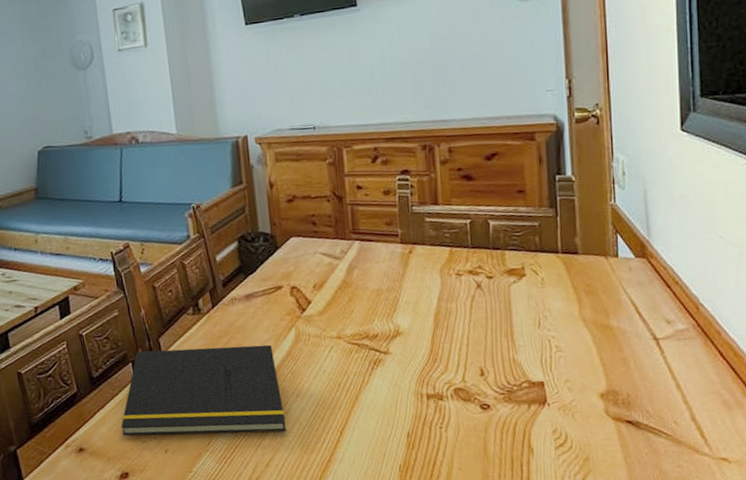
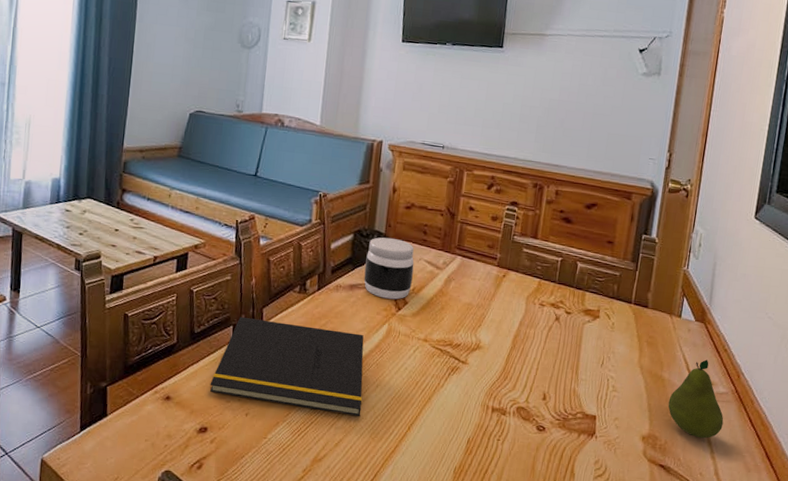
jar: none [256,236,312,302] -> present [364,237,414,300]
fruit: none [622,297,690,384] -> present [668,359,724,439]

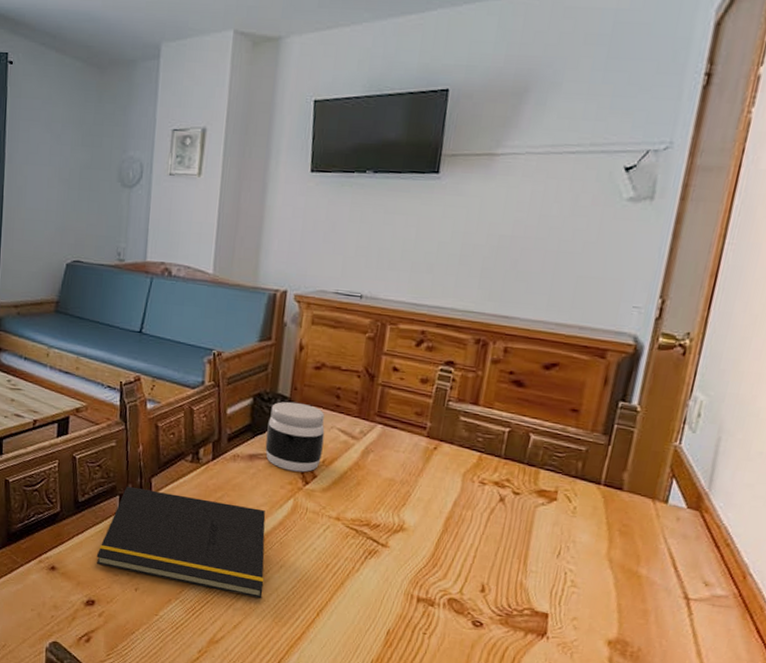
fruit: present [668,359,724,439] -> none [644,555,721,649]

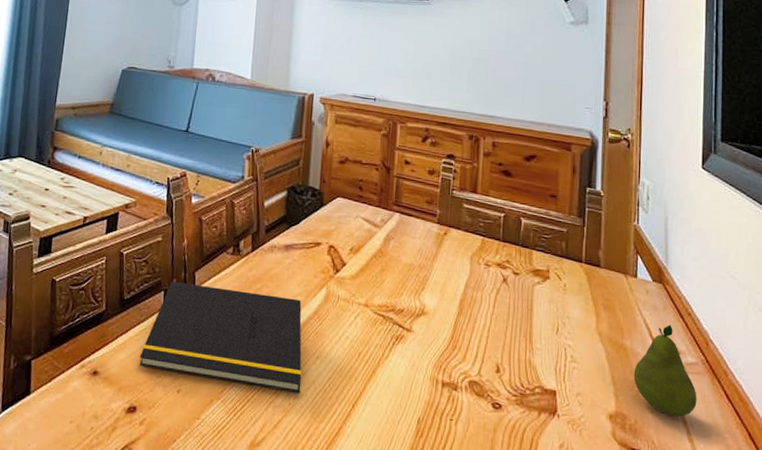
jar: present [265,401,325,473] -> none [299,193,351,261]
fruit: none [644,555,721,649] -> present [633,325,697,417]

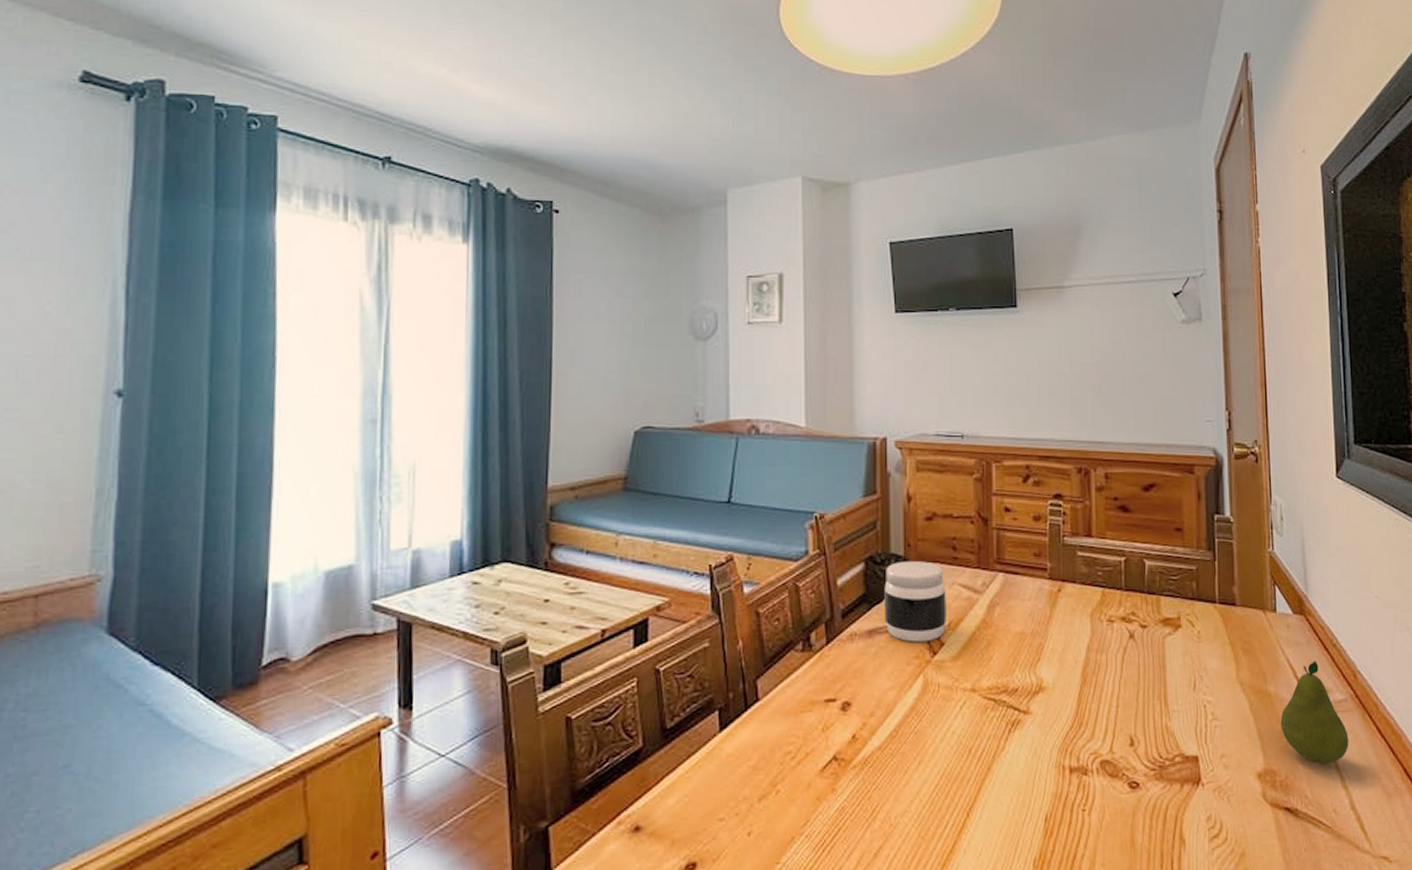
notepad: present [139,281,302,394] -> none [694,695,903,811]
jar: none [299,193,351,261] -> present [884,560,946,642]

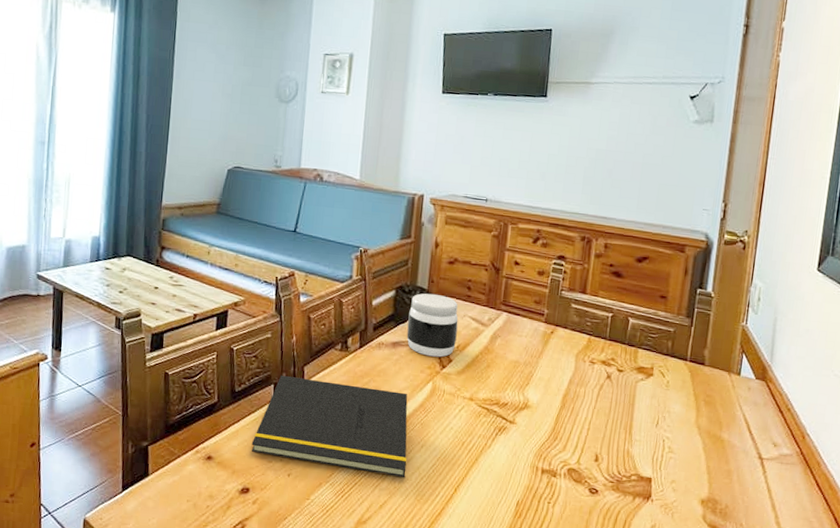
notepad: none [694,695,903,811] -> present [251,375,408,478]
fruit: present [1280,660,1349,764] -> none [728,419,789,503]

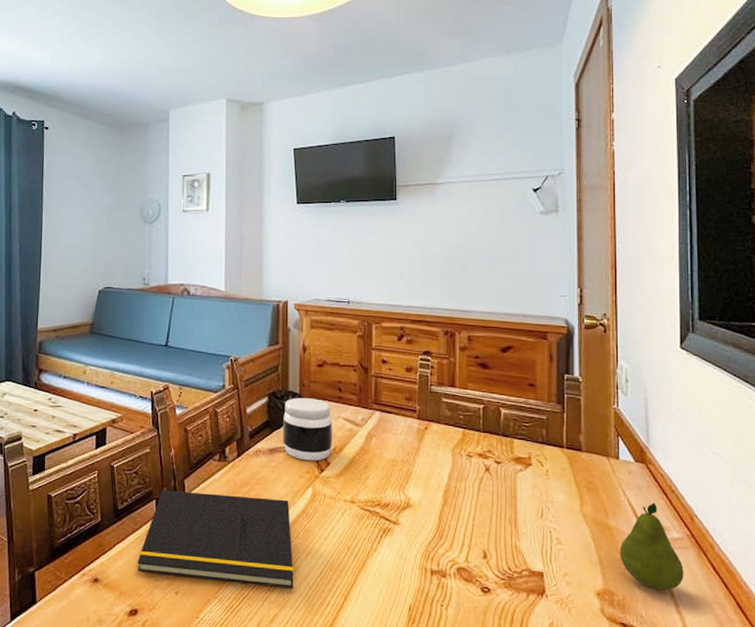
fruit: none [728,419,789,503] -> present [620,503,684,591]

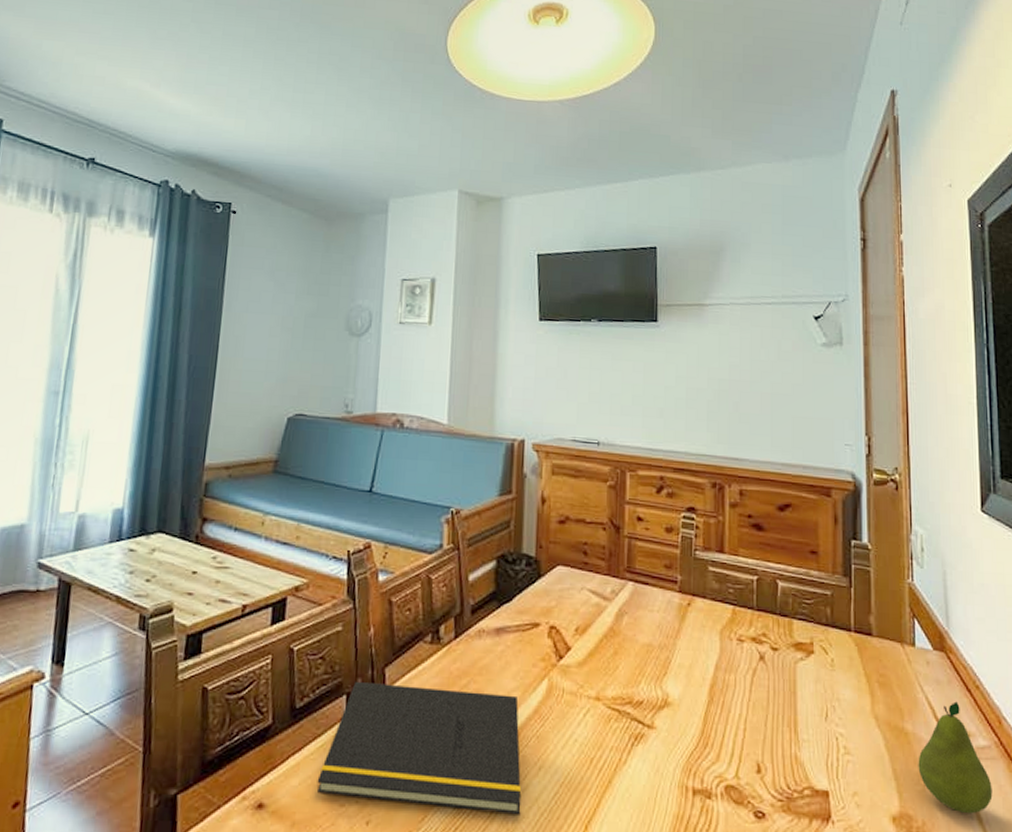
jar: present [283,397,332,461] -> none [513,562,575,645]

